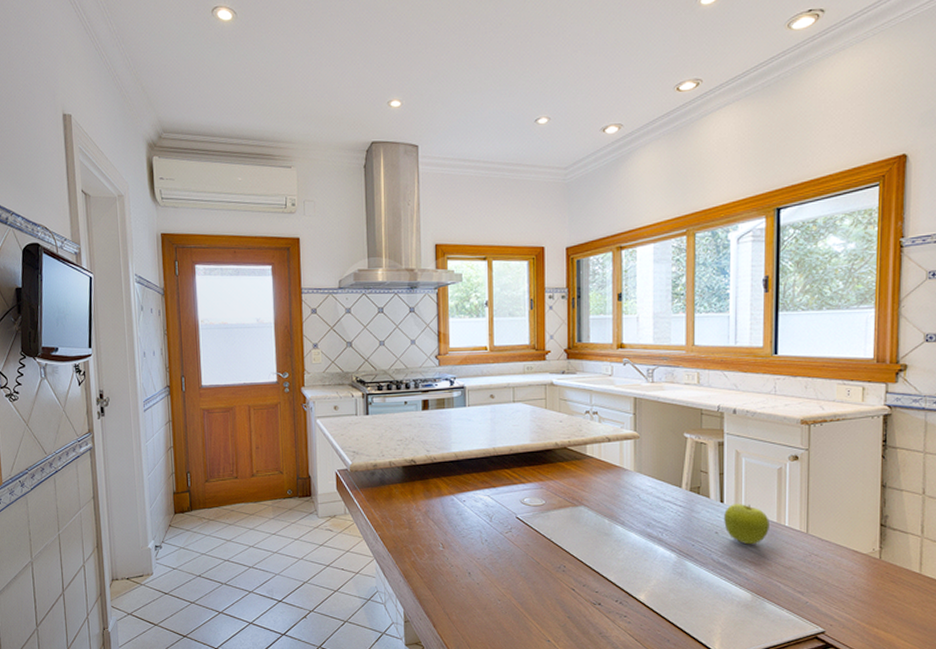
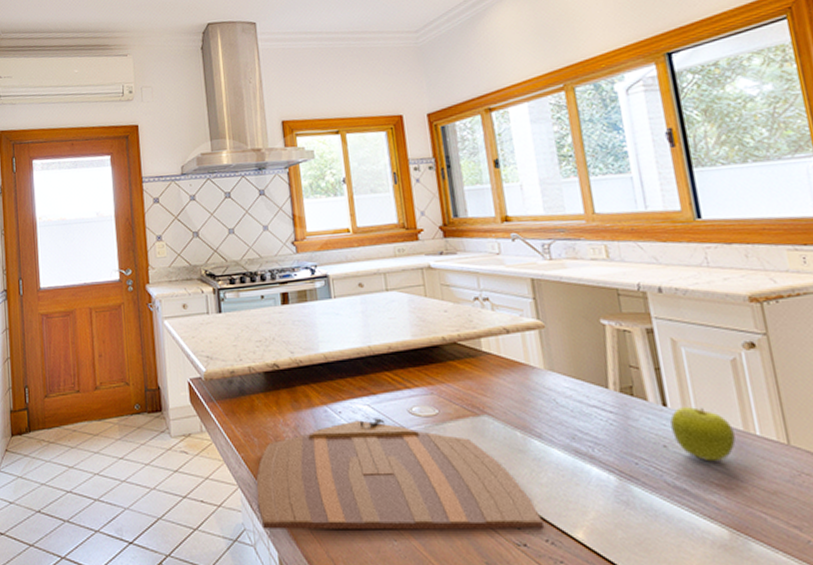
cutting board: none [389,506,615,593] -> present [256,418,543,530]

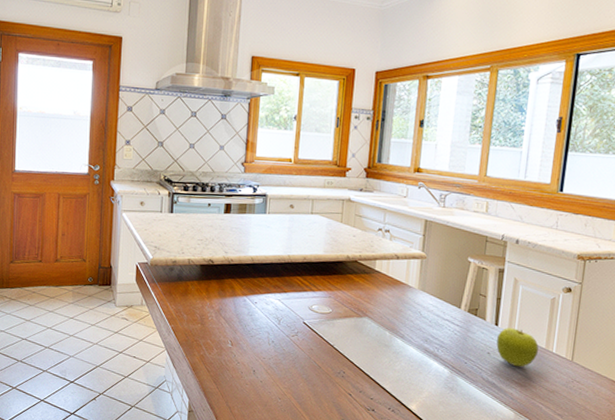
cutting board: present [256,418,543,530] -> none [178,310,390,400]

